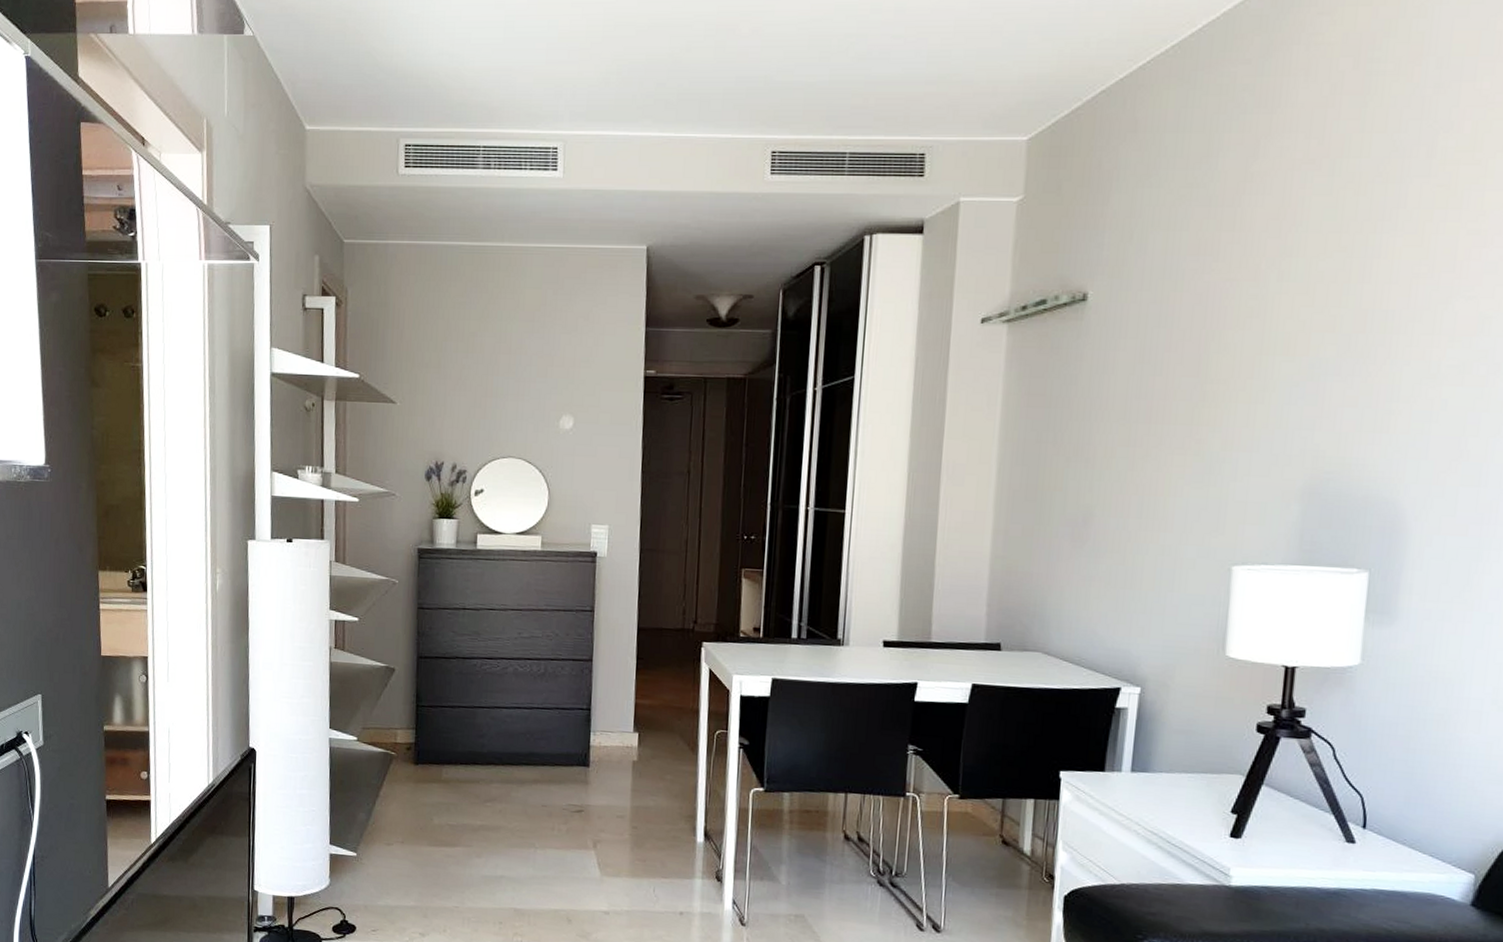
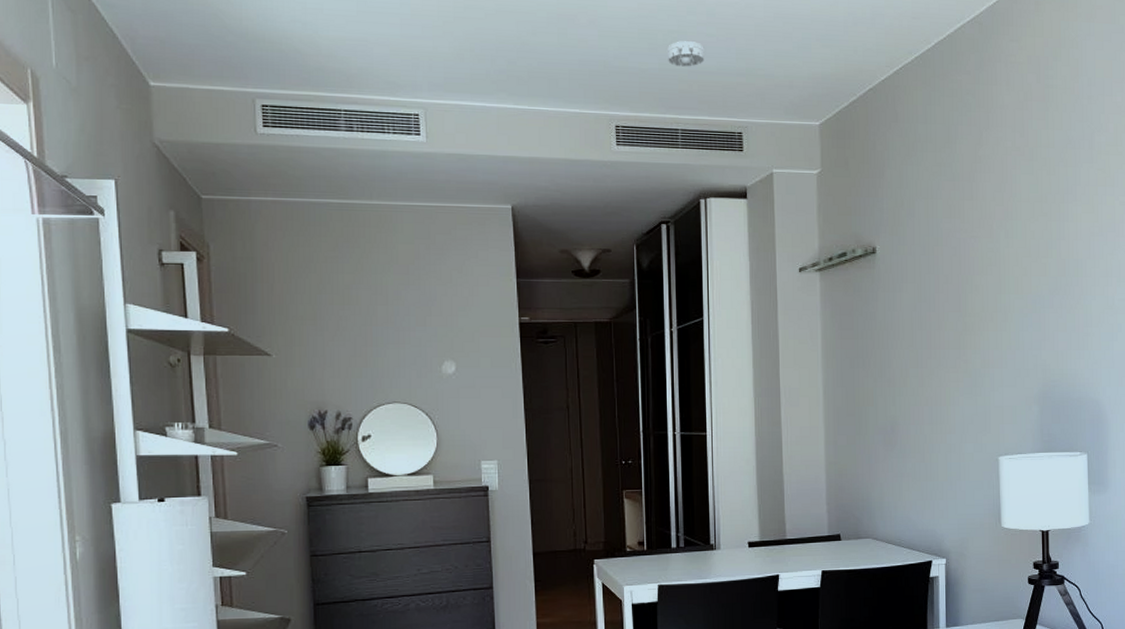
smoke detector: none [841,46,888,77] -> present [668,41,705,67]

